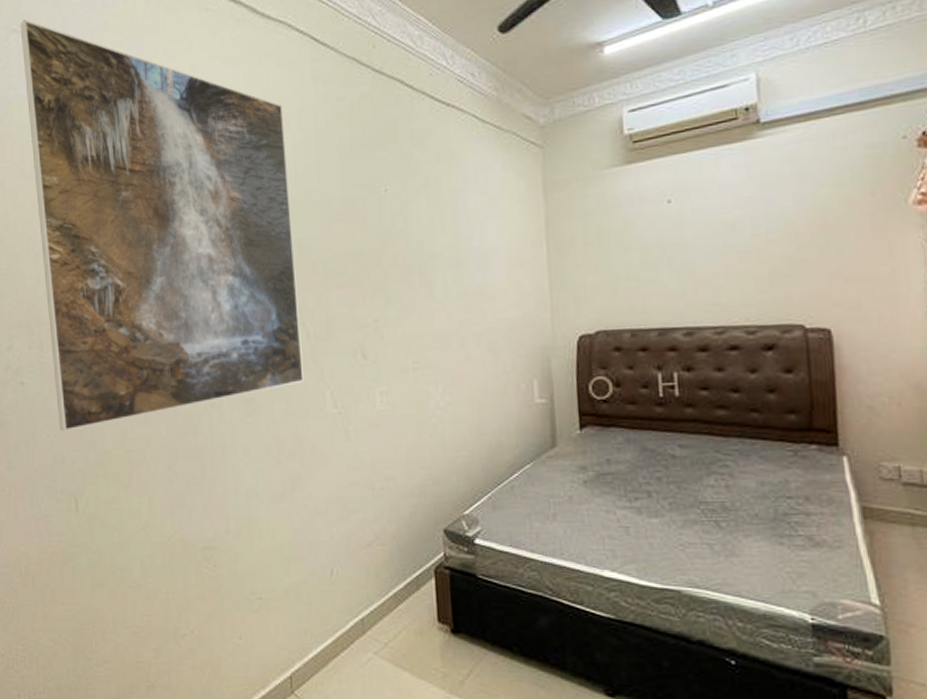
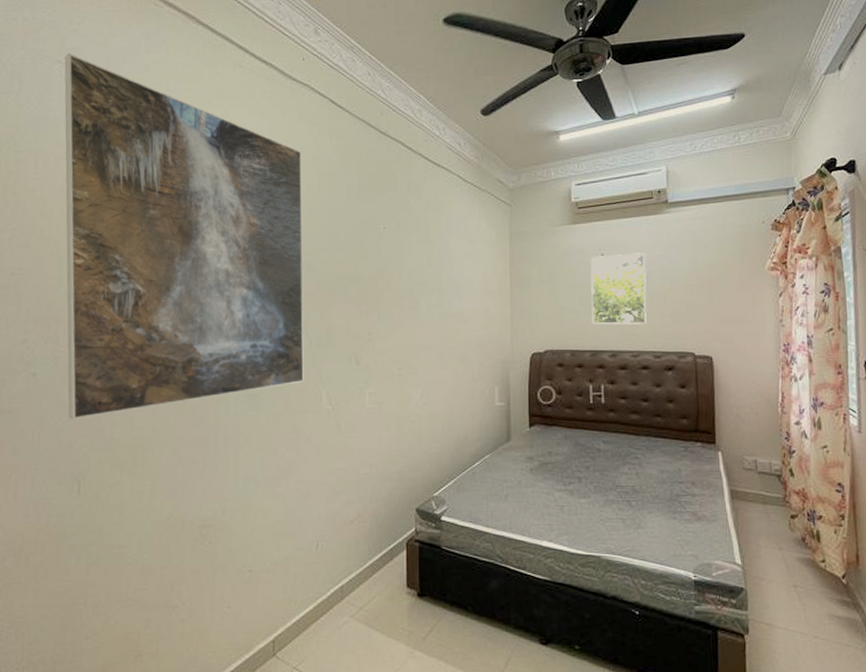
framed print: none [653,194,735,295] -> present [590,253,647,325]

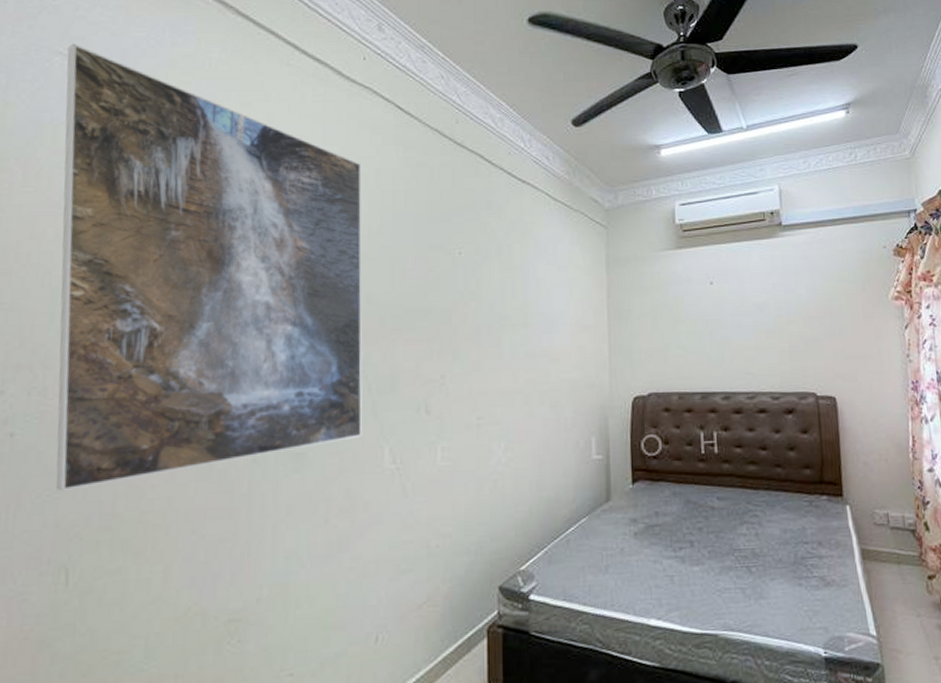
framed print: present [590,253,647,325] -> none [698,281,763,363]

